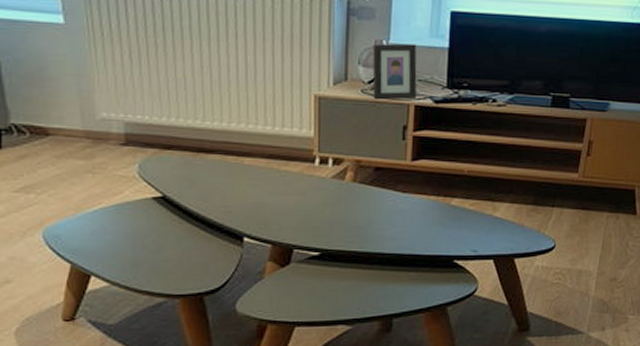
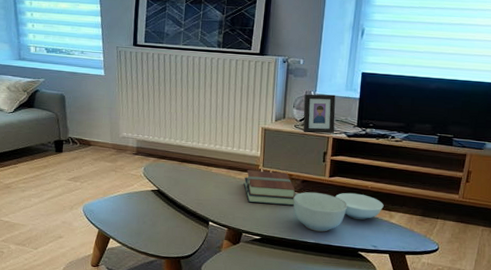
books: none [292,157,367,205] -> present [243,170,296,206]
bowl: none [363,182,437,237] -> present [293,191,347,232]
bowl: none [421,180,485,216] -> present [335,192,384,220]

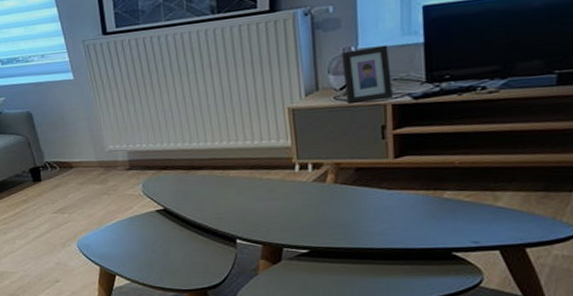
books: present [243,170,296,206] -> none [274,162,350,208]
bowl: present [293,191,347,232] -> none [346,180,427,233]
bowl: present [335,192,384,220] -> none [407,174,482,209]

